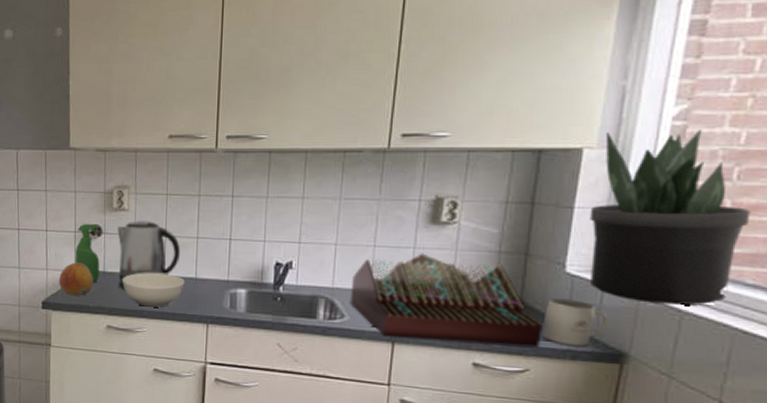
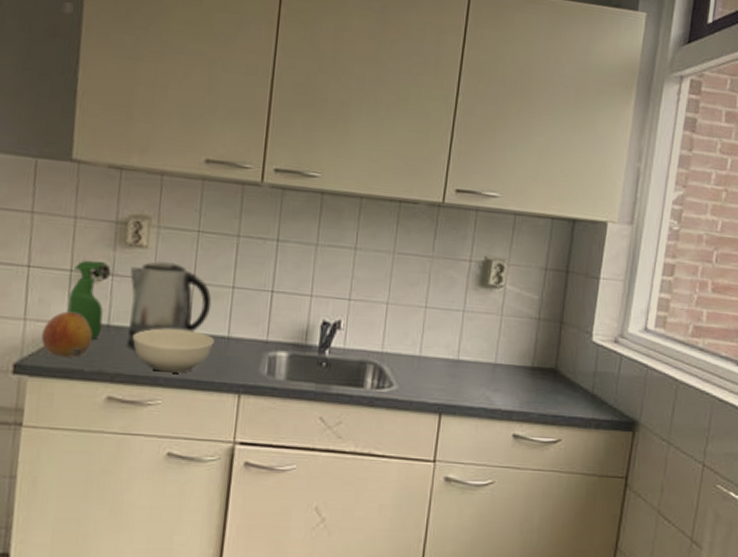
dish rack: present [350,253,544,348] -> none [399,317,574,418]
mug: present [542,298,608,348] -> none [572,367,624,417]
planter: present [590,128,751,306] -> none [611,209,724,376]

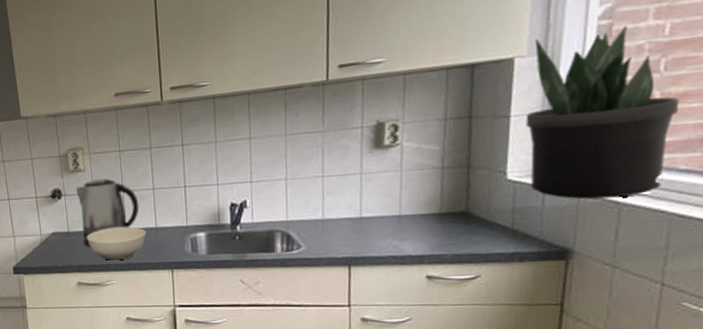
fruit: present [41,311,93,358] -> none [26,226,60,259]
spray bottle: present [67,260,105,340] -> none [38,187,65,244]
planter: none [611,209,724,376] -> present [525,25,680,200]

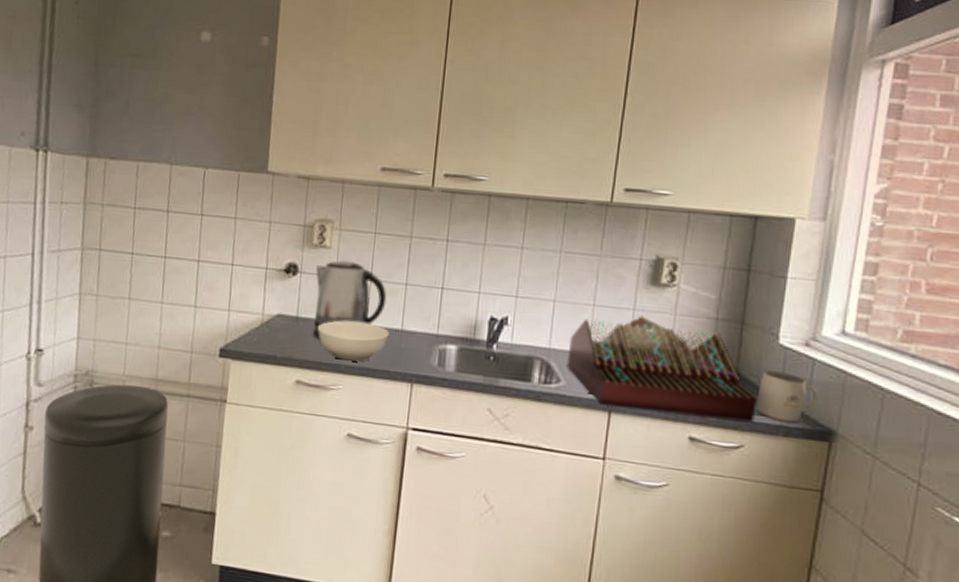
dish rack: none [304,177,491,262] -> present [567,315,759,423]
mug: none [489,204,551,250] -> present [756,370,818,425]
planter: present [525,25,680,200] -> none [801,204,942,384]

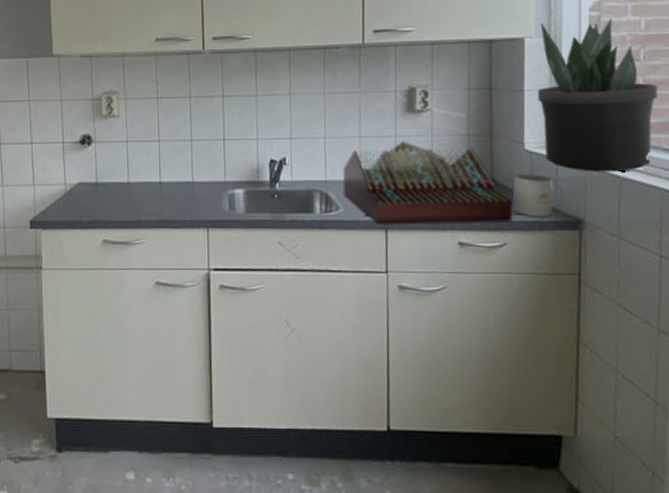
kettle: present [312,260,387,339] -> none [108,126,176,200]
bowl: present [317,320,389,362] -> none [116,180,182,216]
planter: none [801,204,942,384] -> present [537,18,658,173]

